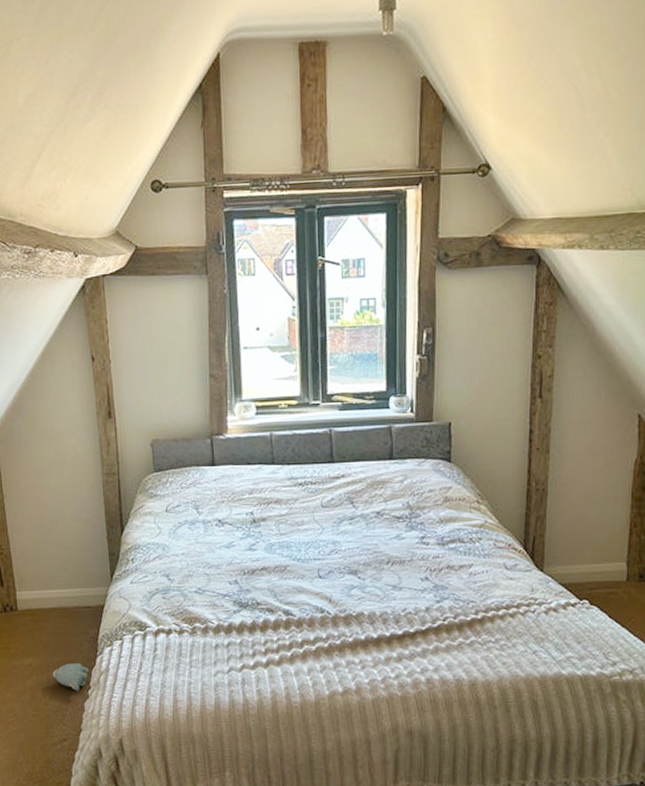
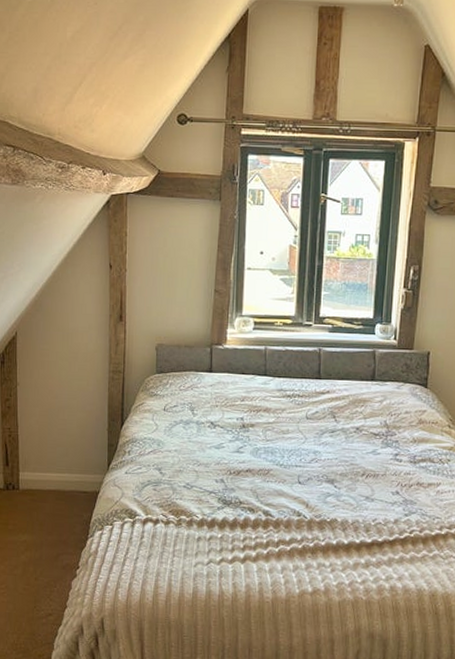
plush toy: present [52,663,89,692] -> none [45,543,79,570]

